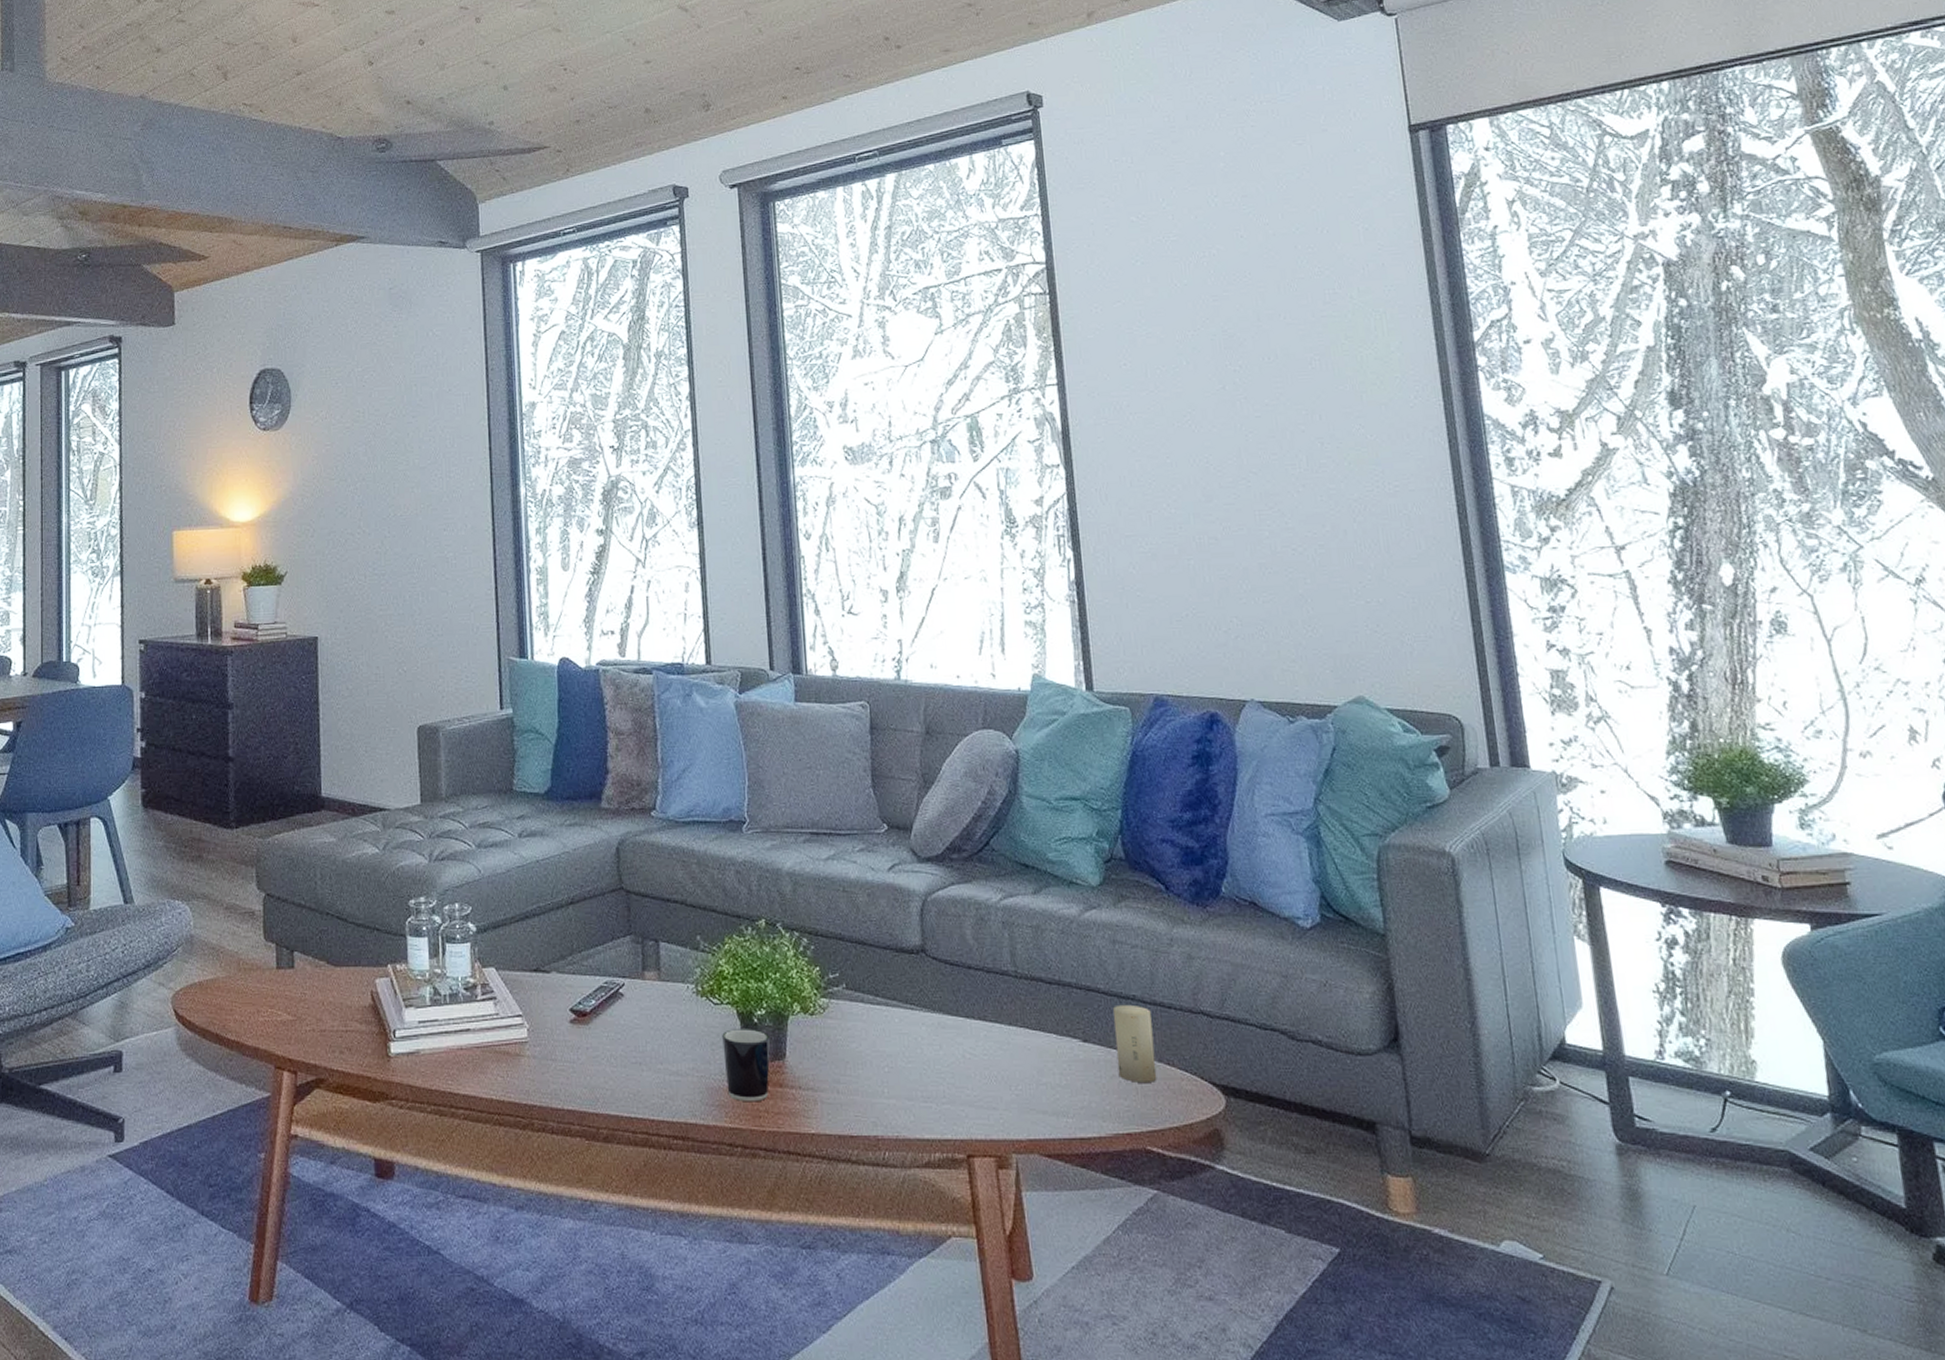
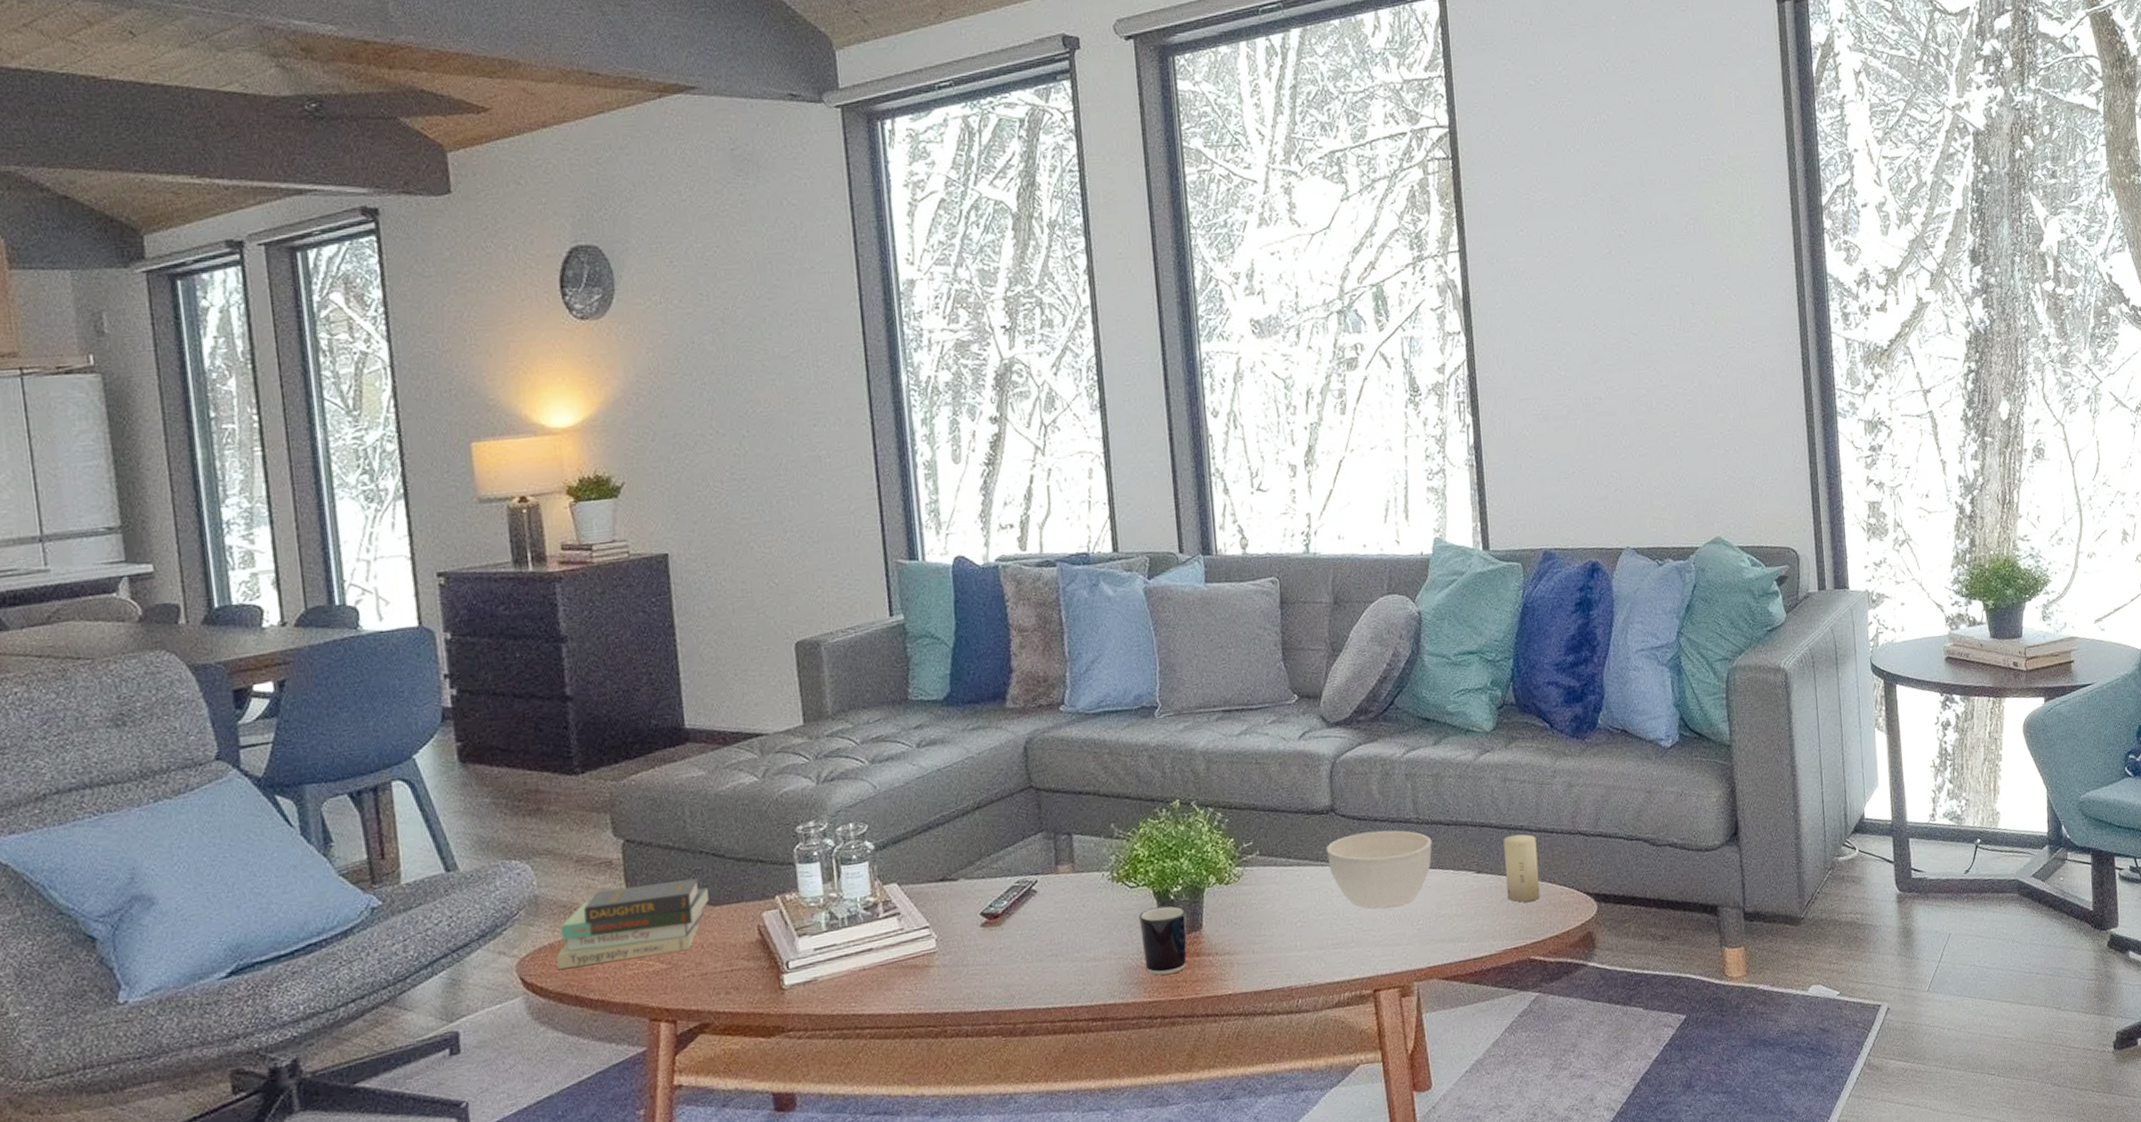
books: none [204,937,331,1008] -> present [556,878,709,970]
bowl: none [915,979,1032,1066] -> present [1326,830,1432,910]

